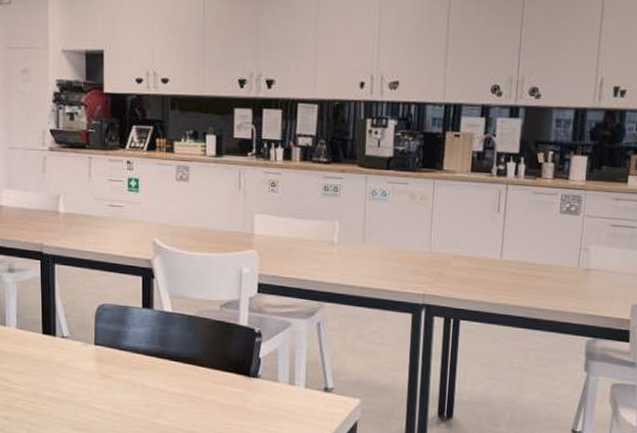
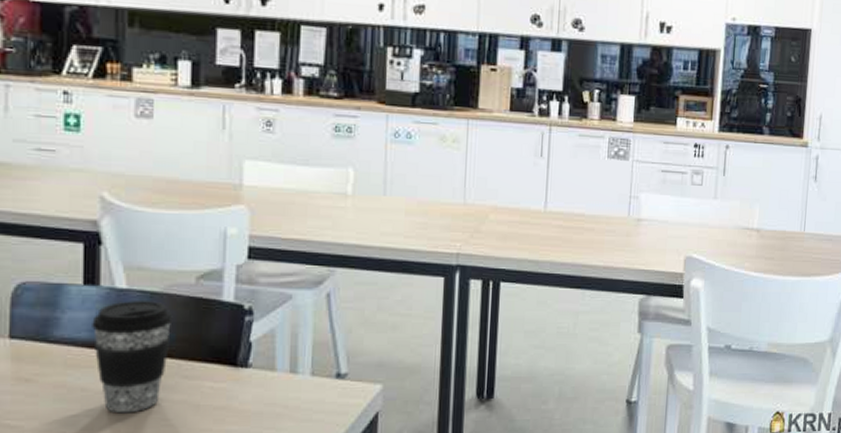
coffee cup: none [148,321,204,406] -> present [92,301,173,413]

